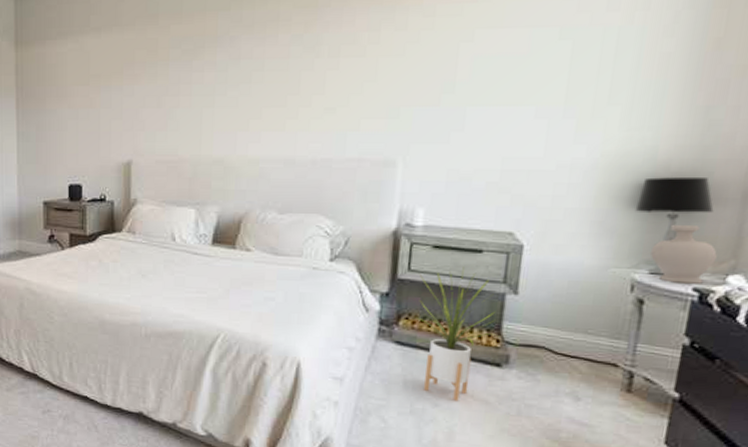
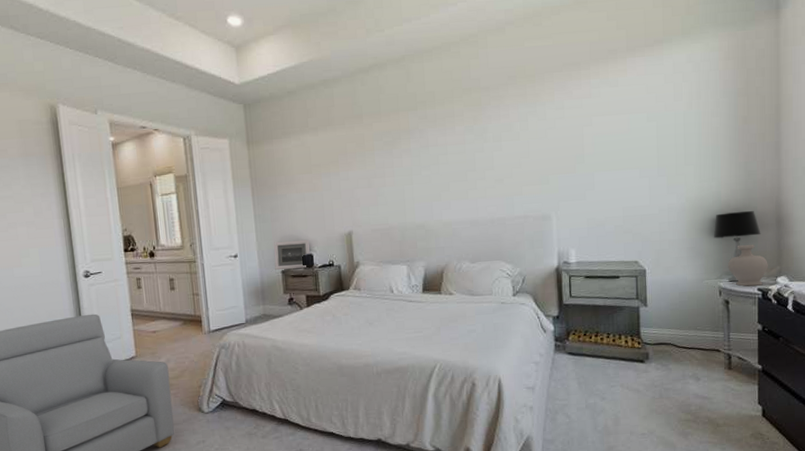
picture frame: none [36,166,80,201] -> present [274,239,310,271]
house plant: present [416,266,496,401] -> none [578,289,637,393]

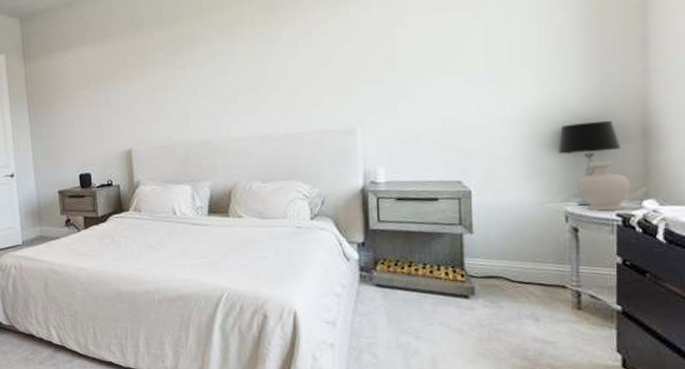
picture frame: present [274,239,310,271] -> none [50,158,88,191]

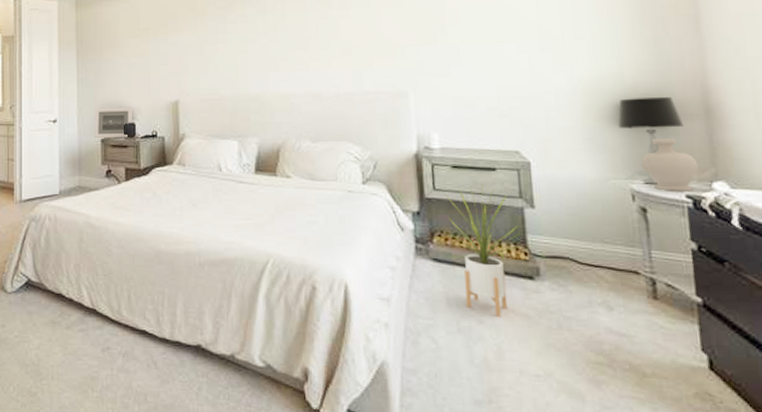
picture frame: none [50,158,88,191] -> present [94,107,133,139]
house plant: none [387,213,460,332] -> present [443,184,522,317]

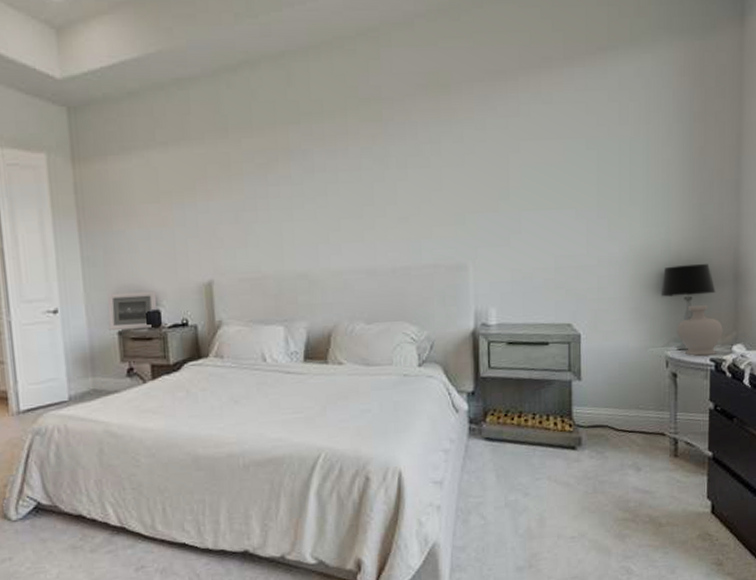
house plant: present [443,184,522,317] -> none [498,359,568,488]

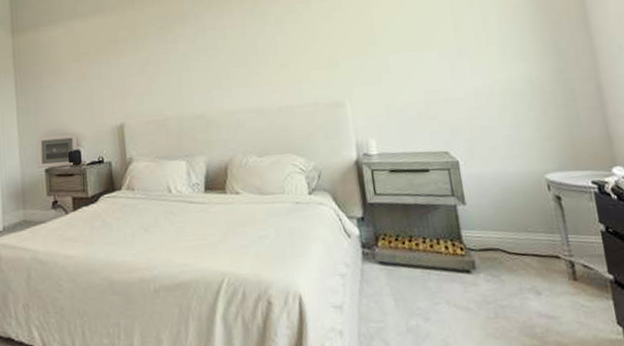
table lamp: present [660,264,716,351] -> none [529,93,585,175]
decorative vase: present [677,304,723,356] -> none [552,130,600,179]

